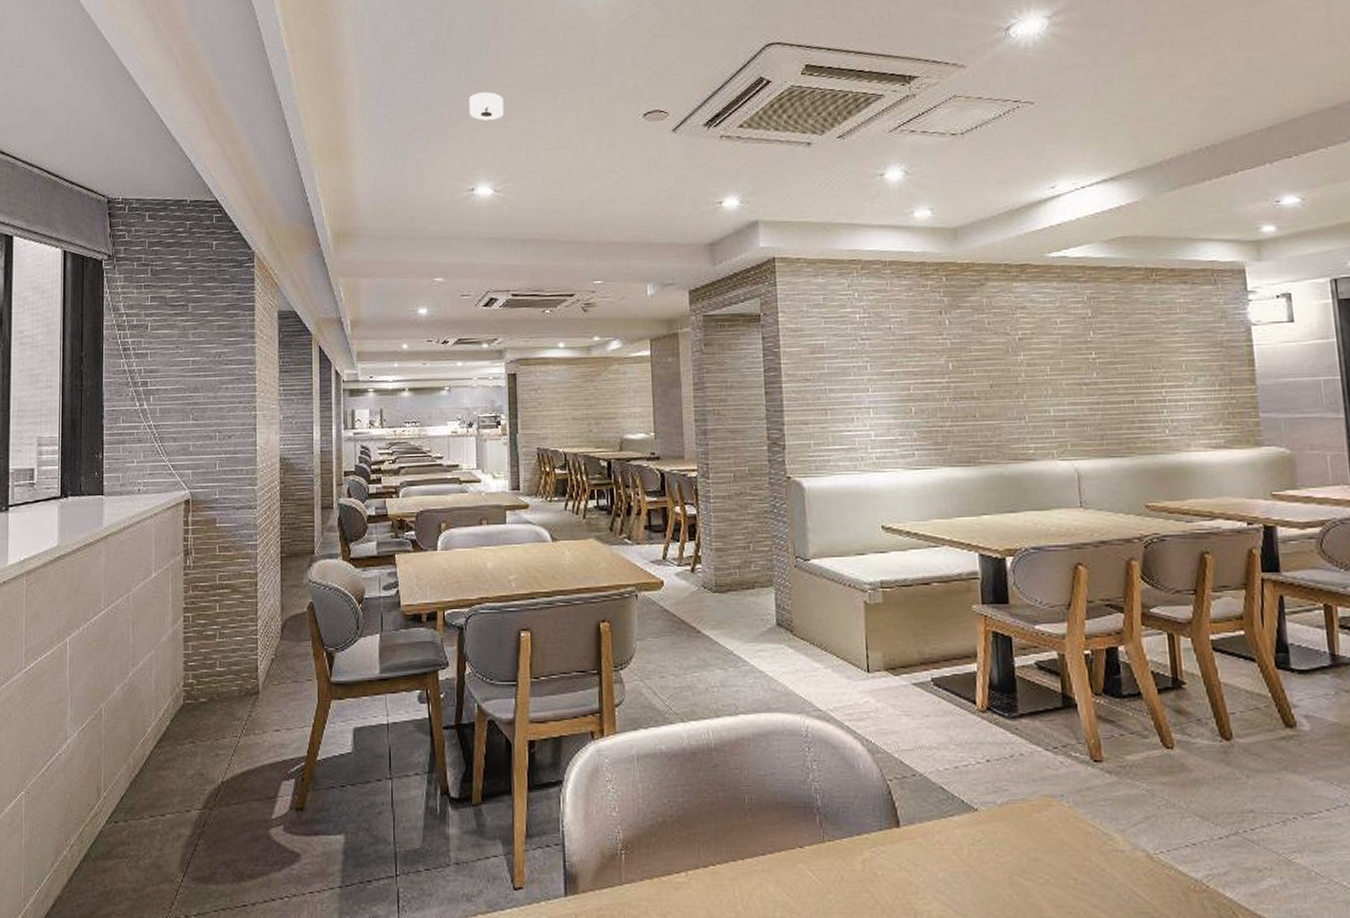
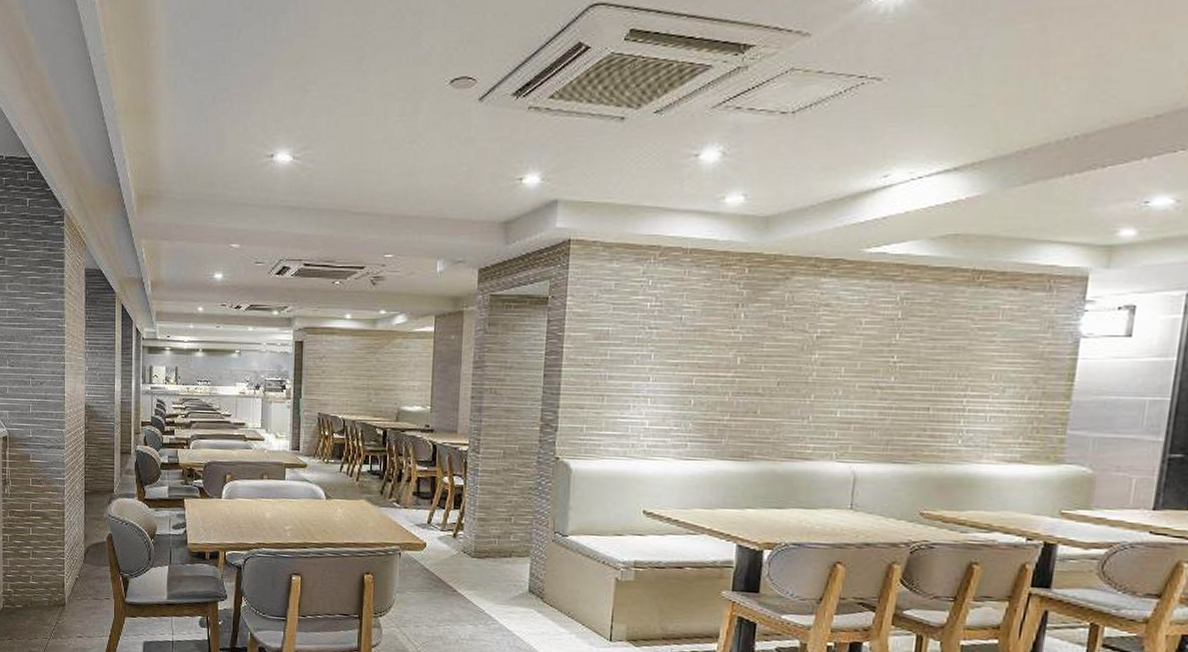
smoke detector: present [469,92,504,121] -> none [273,52,308,83]

